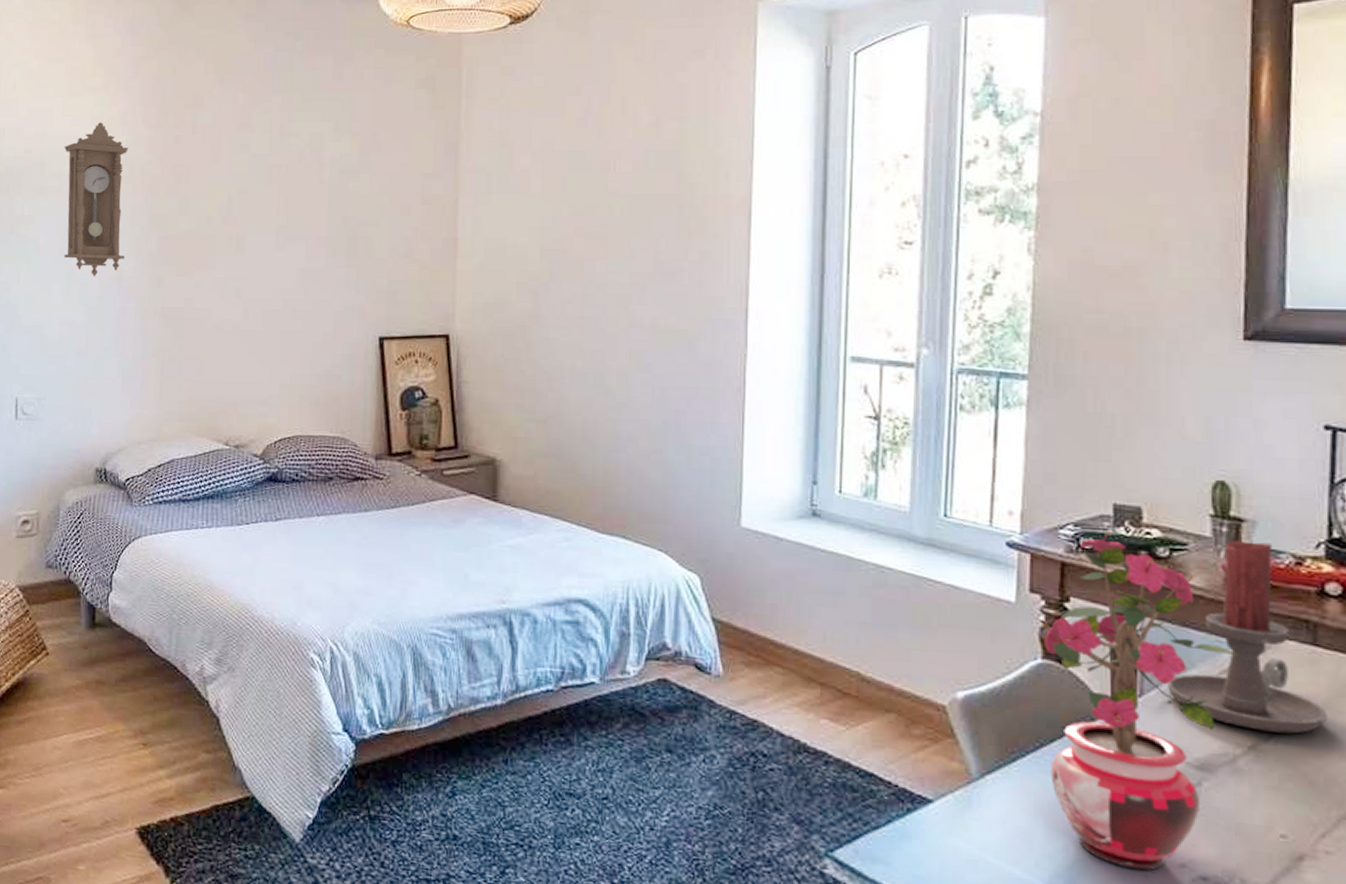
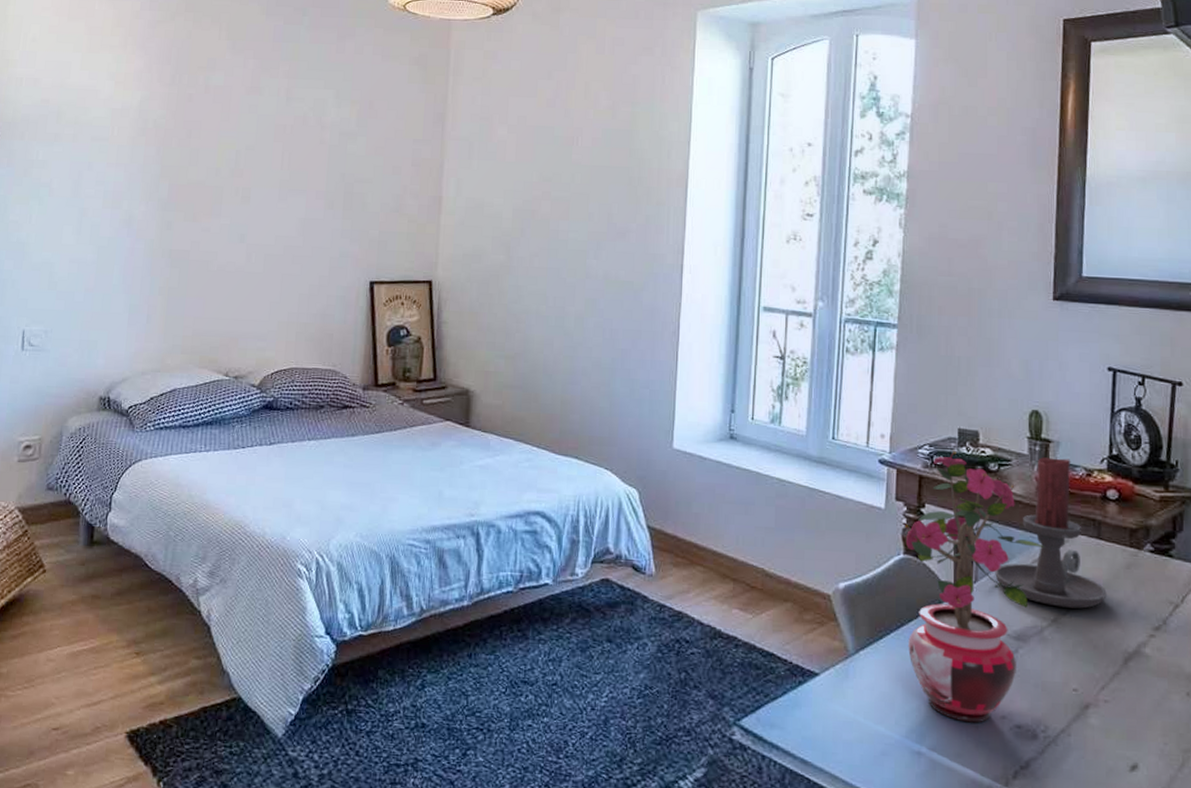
pendulum clock: present [64,122,128,277] -> none [76,78,143,219]

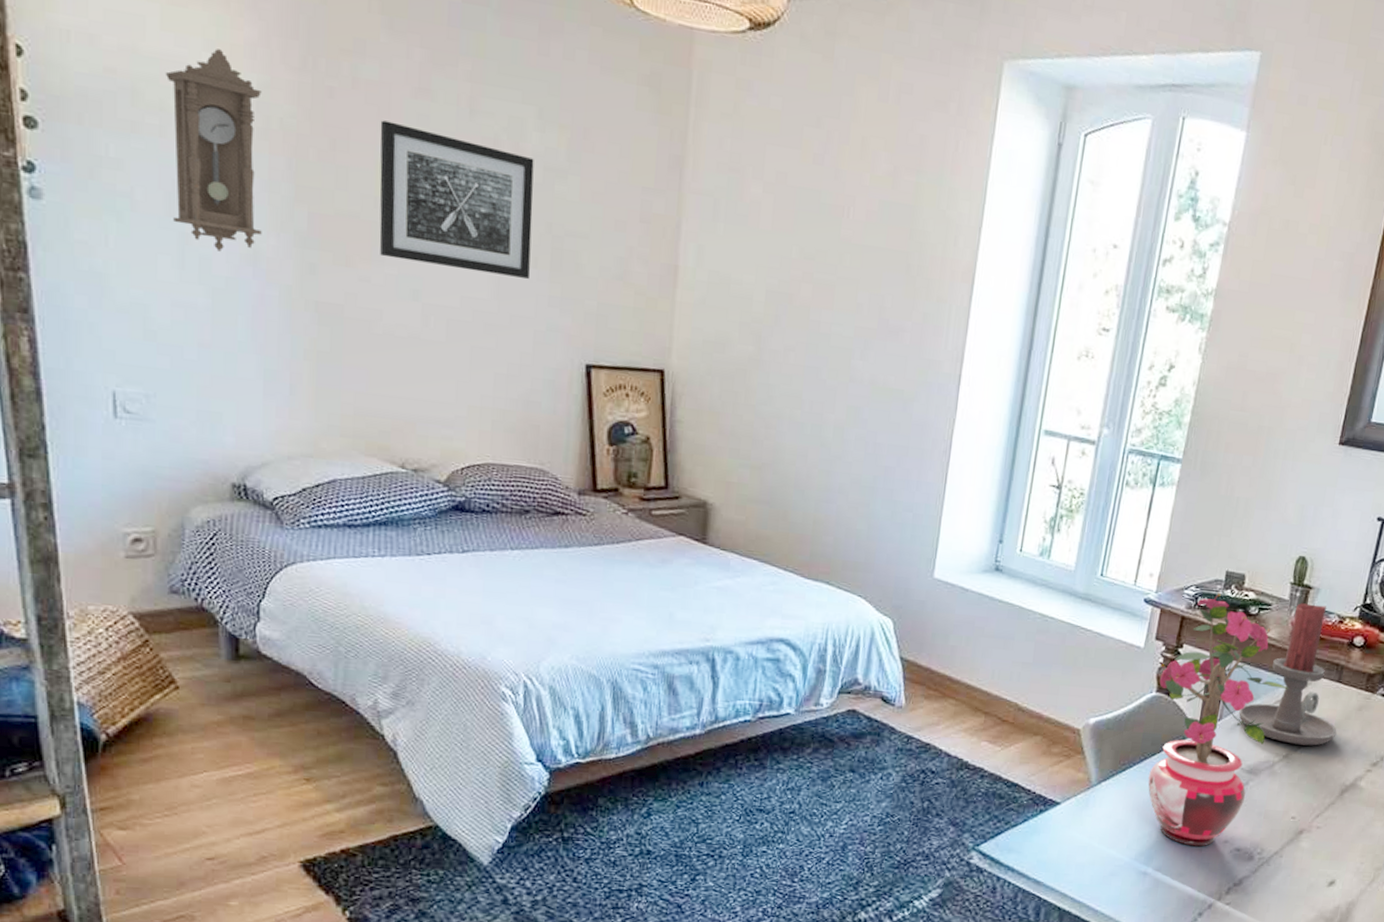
pendulum clock: none [76,78,143,219] -> present [165,49,262,252]
wall art: none [218,113,332,218] -> present [379,120,534,279]

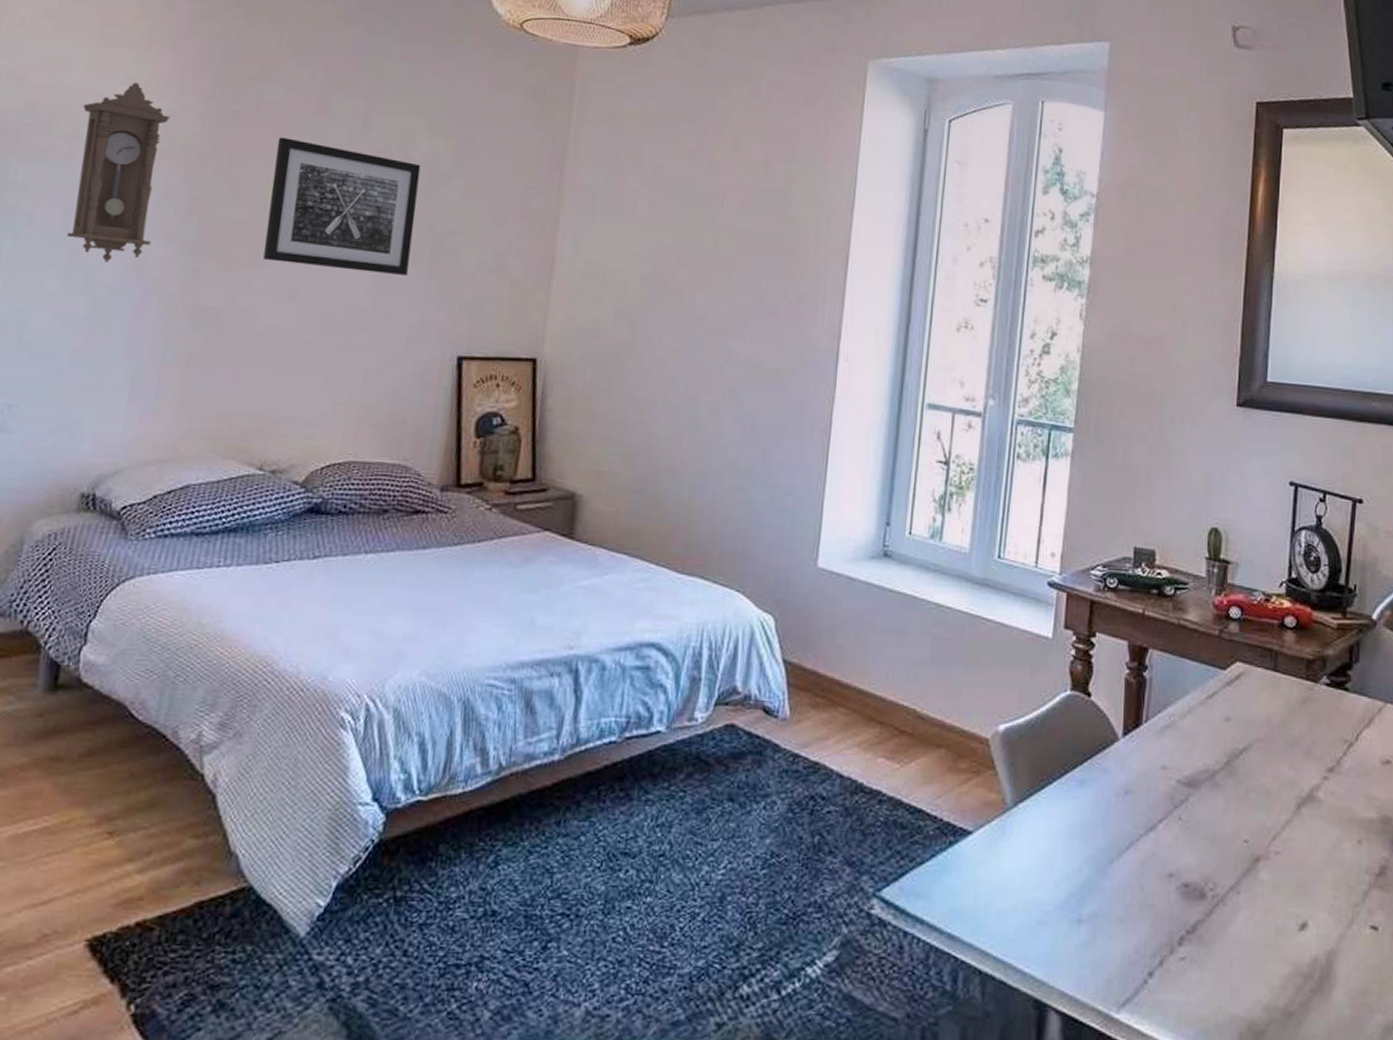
potted plant: present [1148,592,1288,847] -> none [1072,571,1219,883]
candle holder: present [1239,603,1337,746] -> none [1167,580,1281,750]

